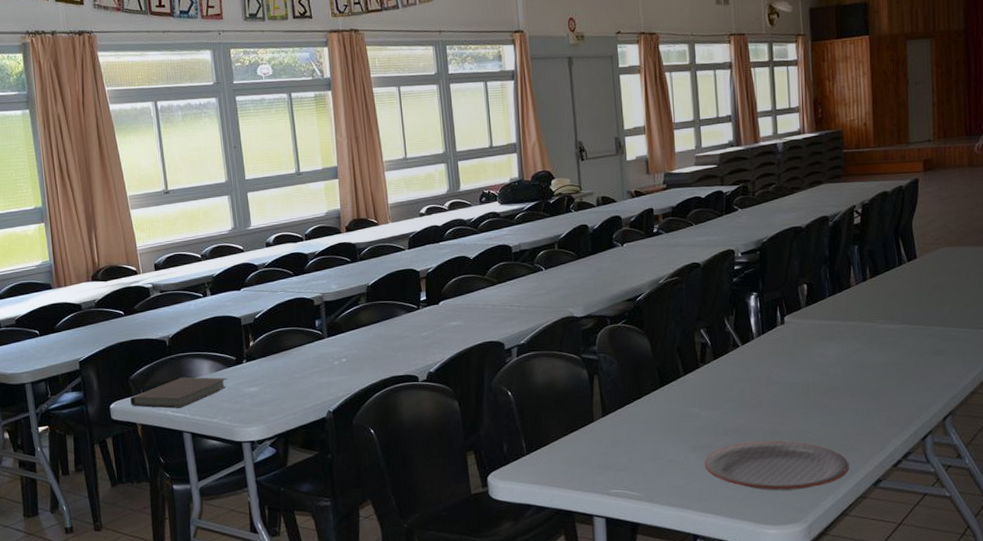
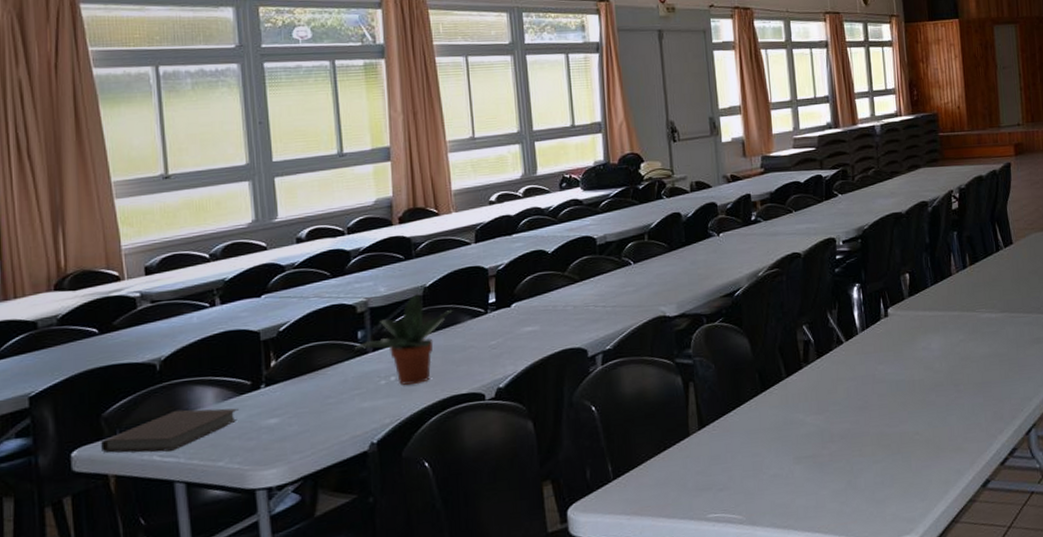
potted plant: none [314,290,391,366] -> present [355,293,453,385]
plate: present [704,440,849,491] -> none [810,444,958,502]

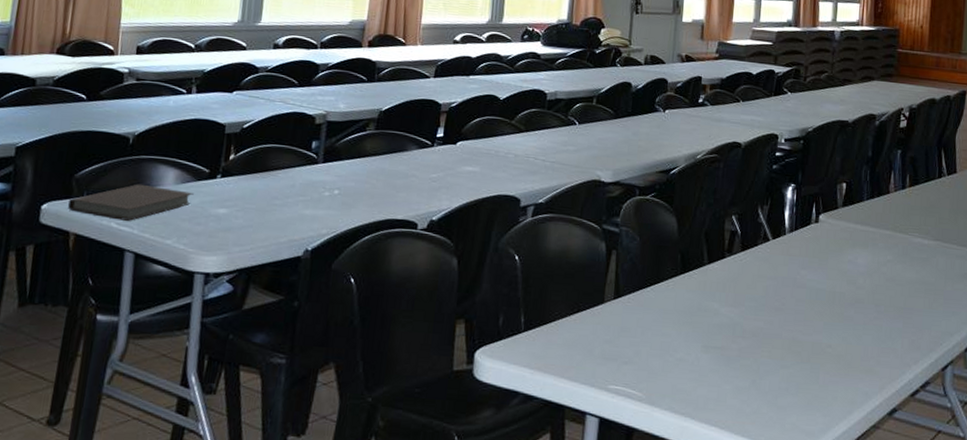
potted plant: present [355,293,453,385] -> none [307,115,402,202]

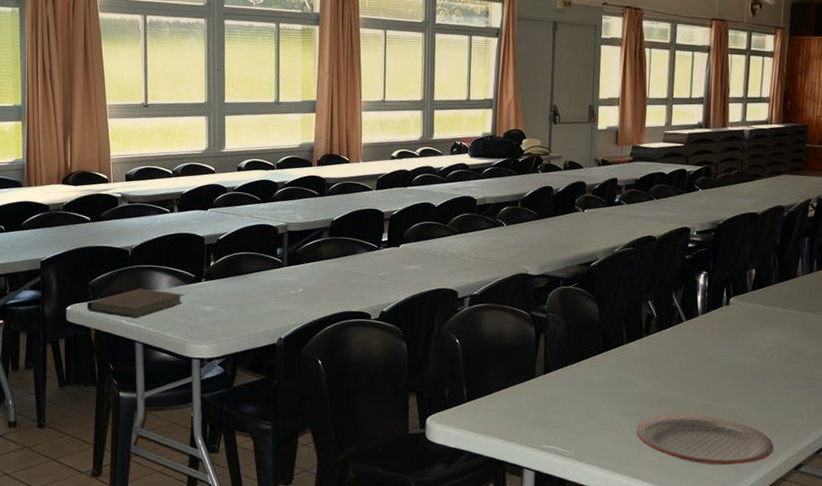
plate: none [715,348,866,411] -> present [636,414,774,466]

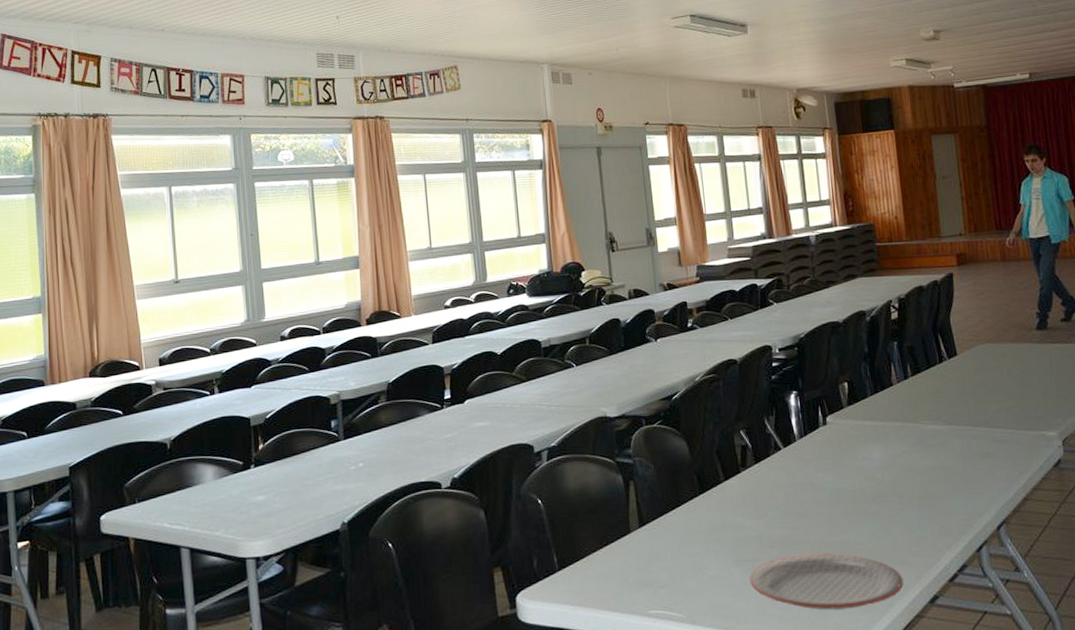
notebook: present [87,288,185,318] -> none [124,484,233,520]

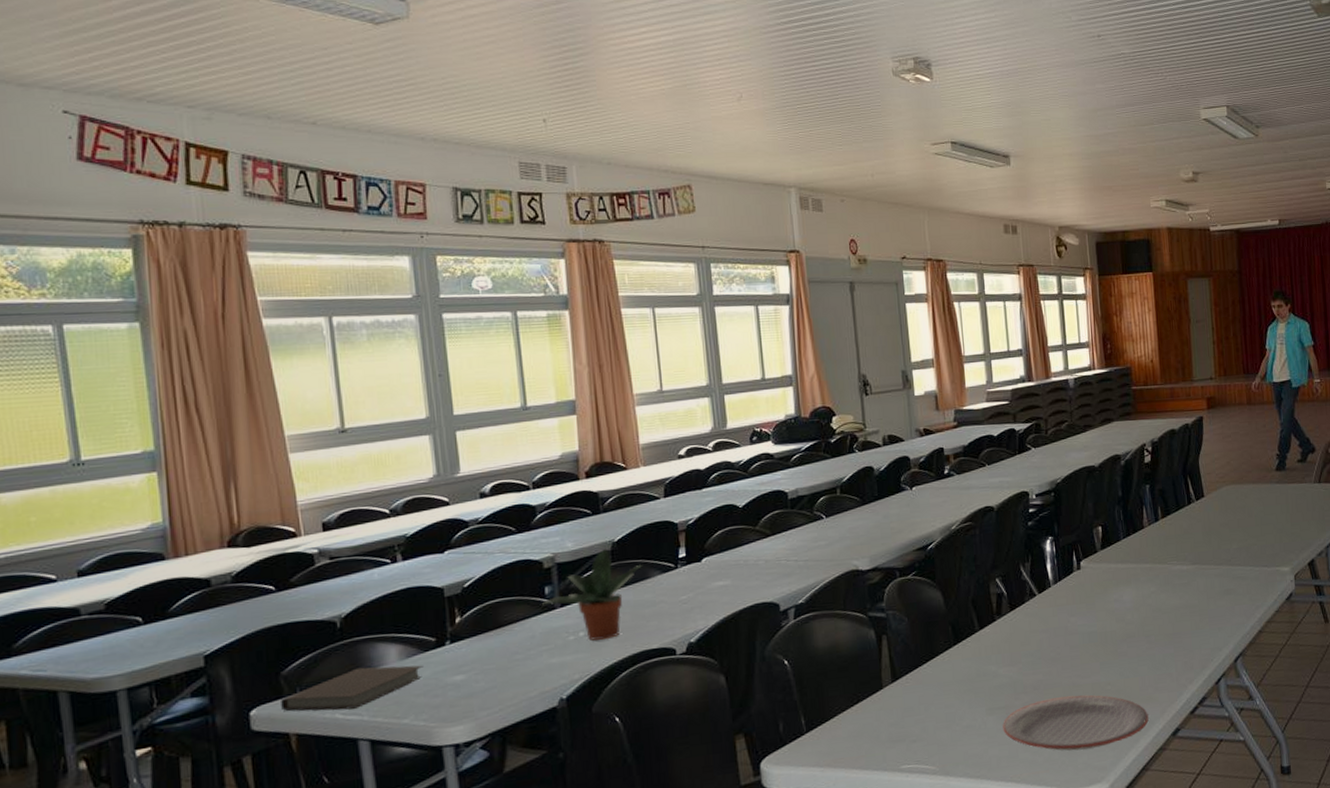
notebook: none [124,484,233,520] -> present [281,665,423,712]
potted plant: none [329,388,413,472] -> present [542,548,642,641]

